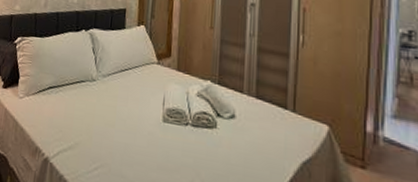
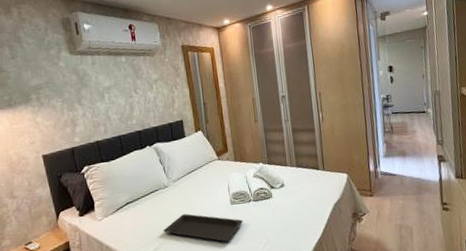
serving tray: none [80,117,174,166] -> present [162,214,243,242]

